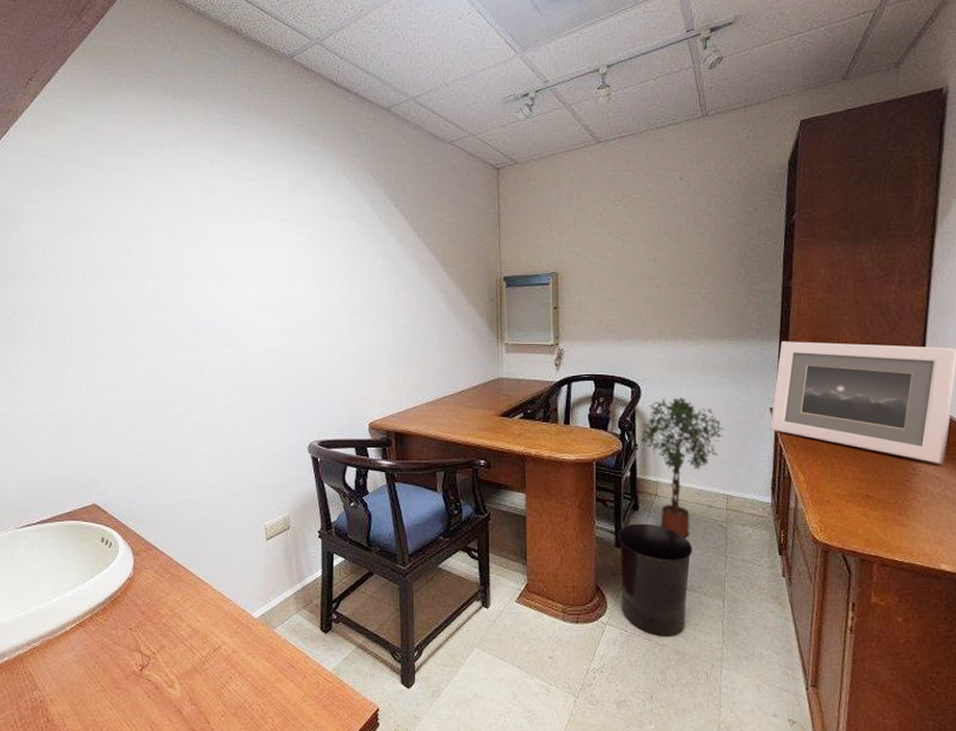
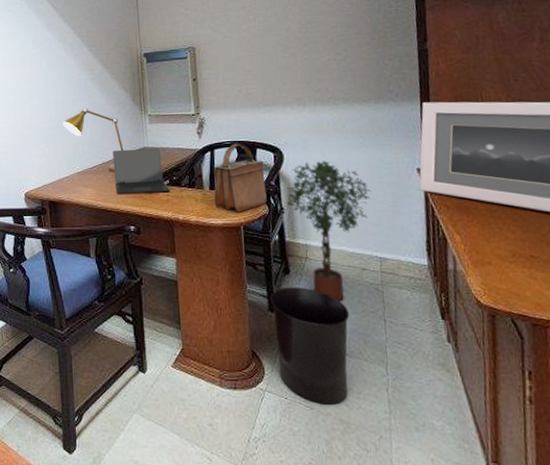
desk lamp: none [413,334,477,404] -> present [63,108,124,173]
laptop: none [465,379,523,427] -> present [112,148,170,195]
handbag: none [569,377,621,448] -> present [214,143,267,213]

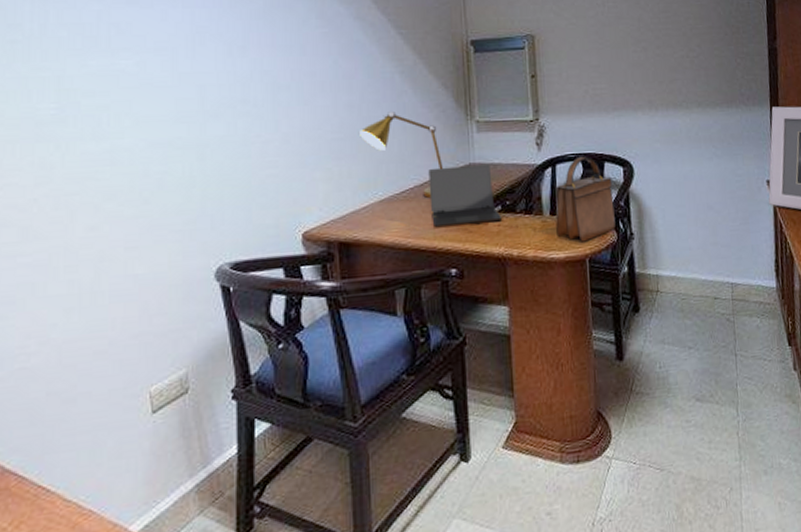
waste bin: present [270,287,350,405] -> none [618,326,702,464]
potted tree: present [286,161,372,302] -> none [636,175,724,340]

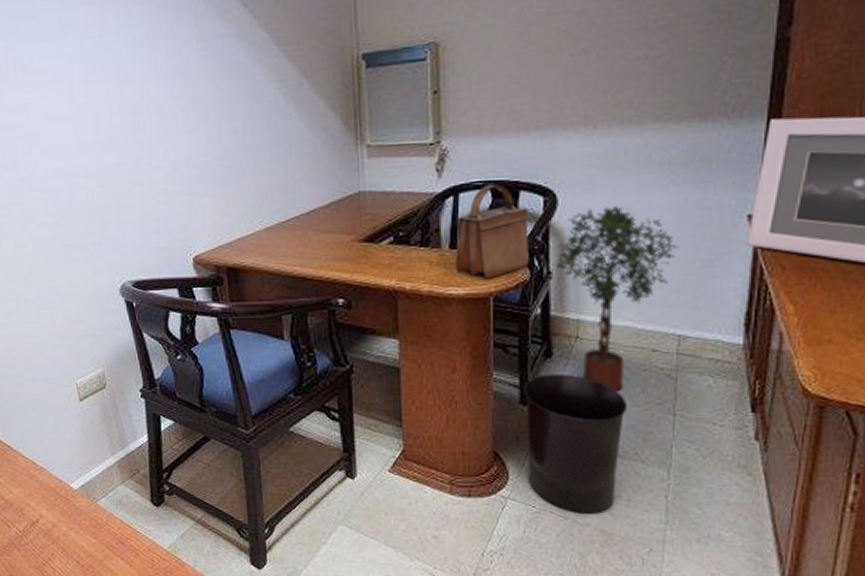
desk lamp: present [360,112,444,199] -> none [244,137,331,228]
laptop: present [428,164,502,228] -> none [315,193,394,258]
waste bin: none [618,326,702,464] -> present [523,374,628,514]
potted tree: none [636,175,724,340] -> present [555,206,678,392]

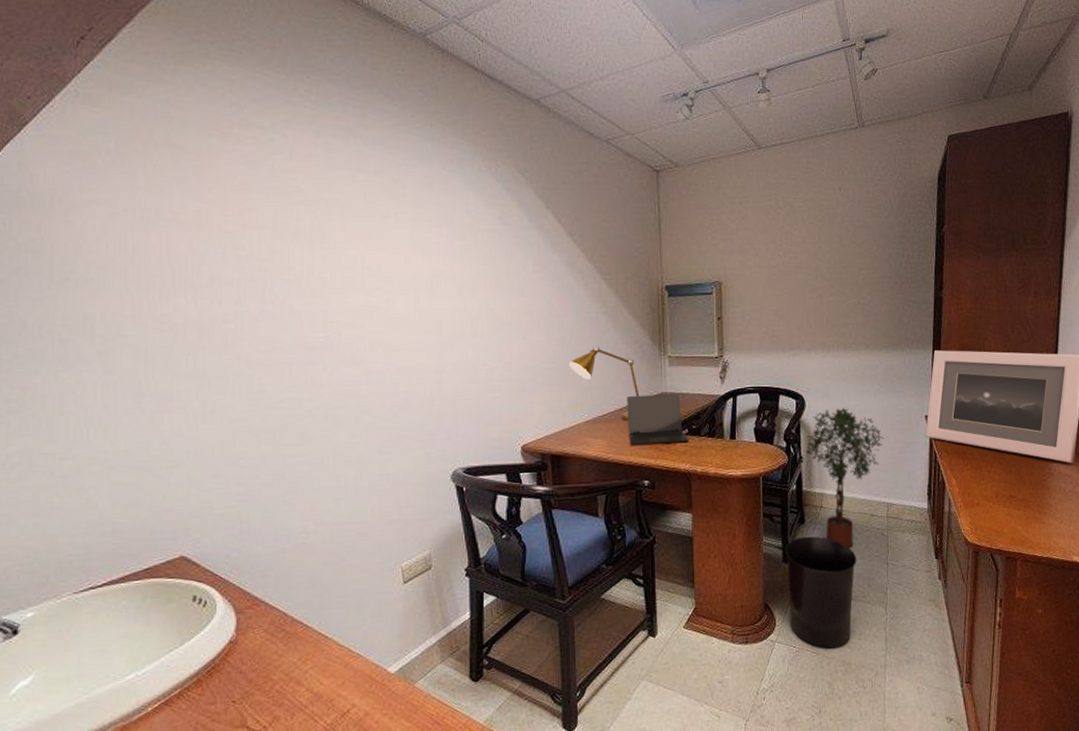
desk lamp: none [244,137,331,228] -> present [569,346,640,421]
laptop: none [315,193,394,258] -> present [627,394,688,446]
handbag: present [456,184,529,279] -> none [735,389,787,463]

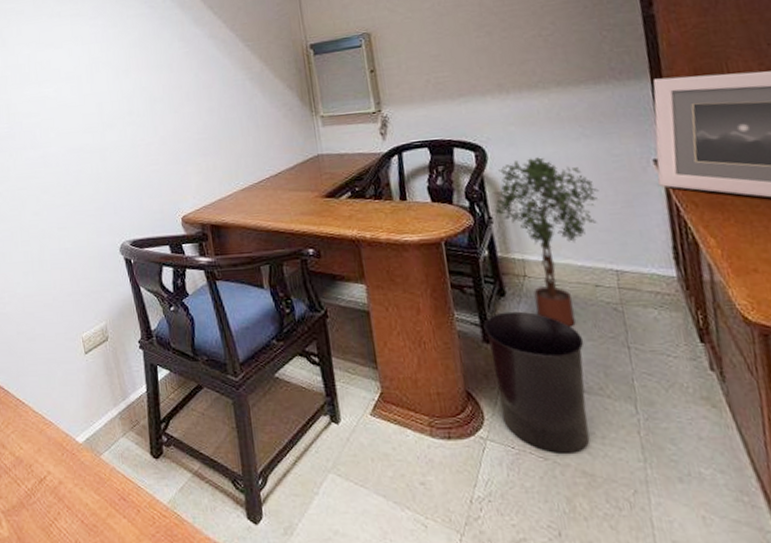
desk lamp: present [569,346,640,421] -> none [220,113,294,187]
laptop: present [627,394,688,446] -> none [281,155,352,213]

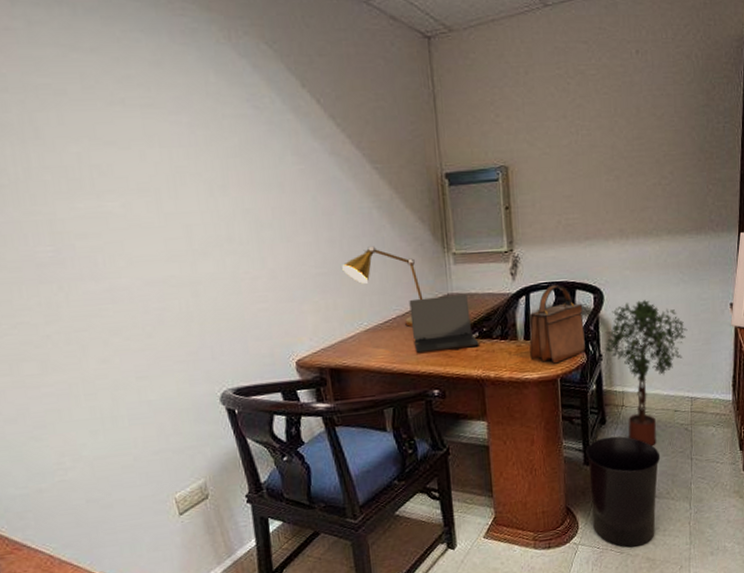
desk lamp: none [220,113,294,187] -> present [342,246,423,328]
laptop: none [281,155,352,213] -> present [409,294,479,354]
handbag: none [403,143,471,226] -> present [529,284,585,364]

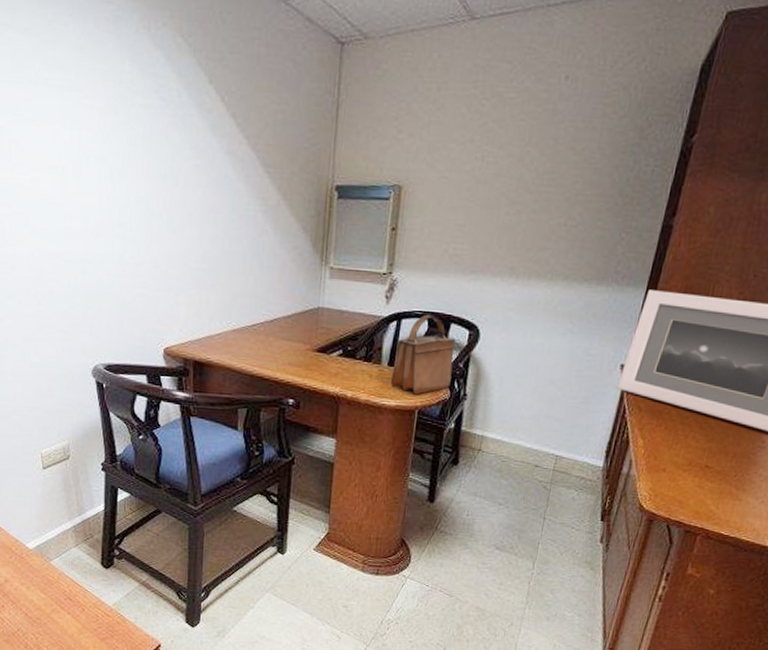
desk lamp: present [342,246,423,328] -> none [220,249,294,335]
laptop: present [409,294,479,354] -> none [277,307,341,364]
waste bin: present [585,436,661,548] -> none [426,478,511,594]
potted tree: present [605,300,688,447] -> none [471,345,567,497]

